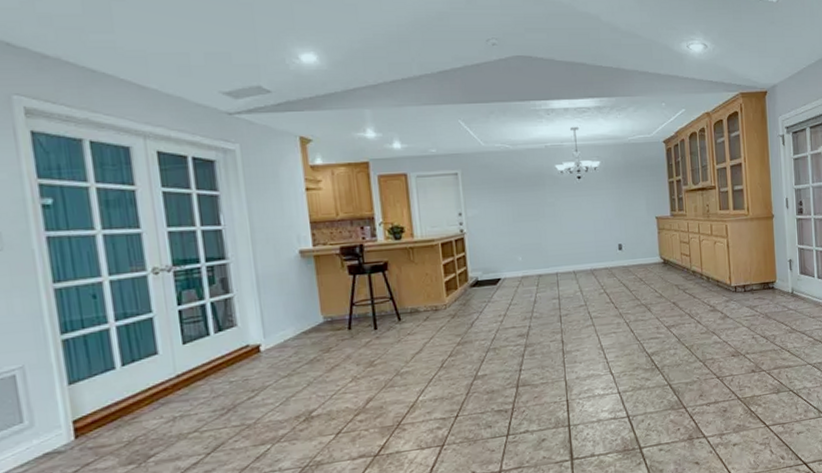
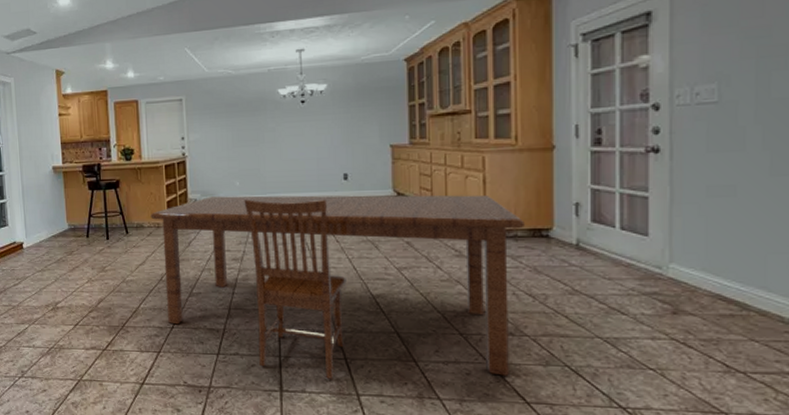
dining table: none [427,257,757,440] -> present [150,194,525,379]

